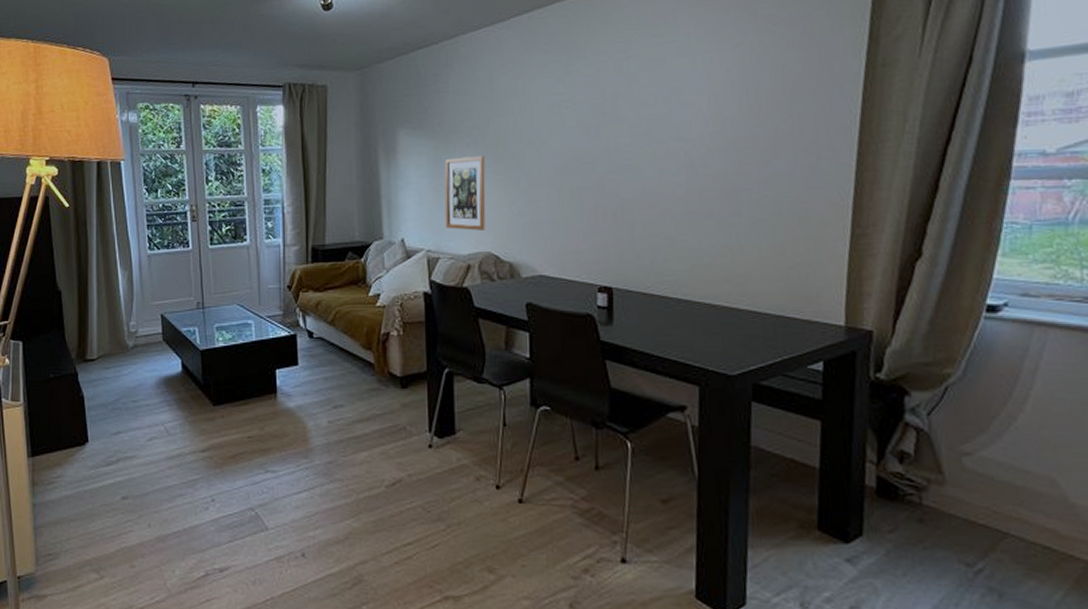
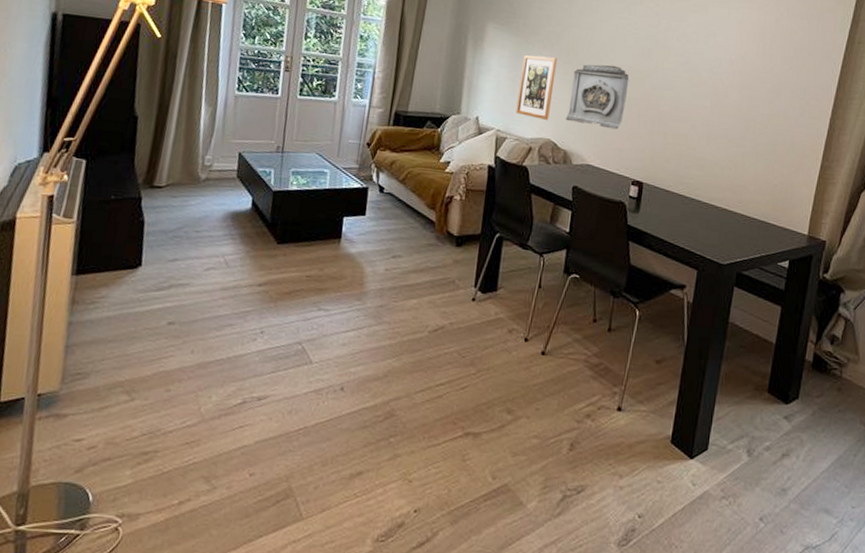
relief panel: none [505,152,577,229] -> present [566,64,629,130]

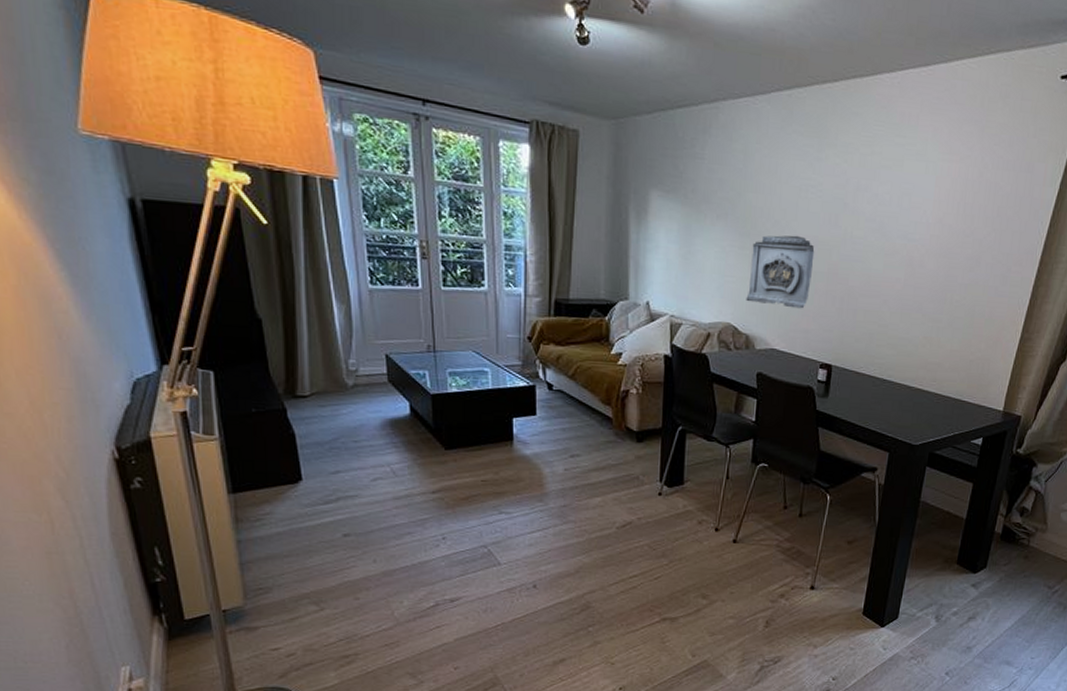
wall art: present [515,55,557,120] -> none [690,227,733,302]

